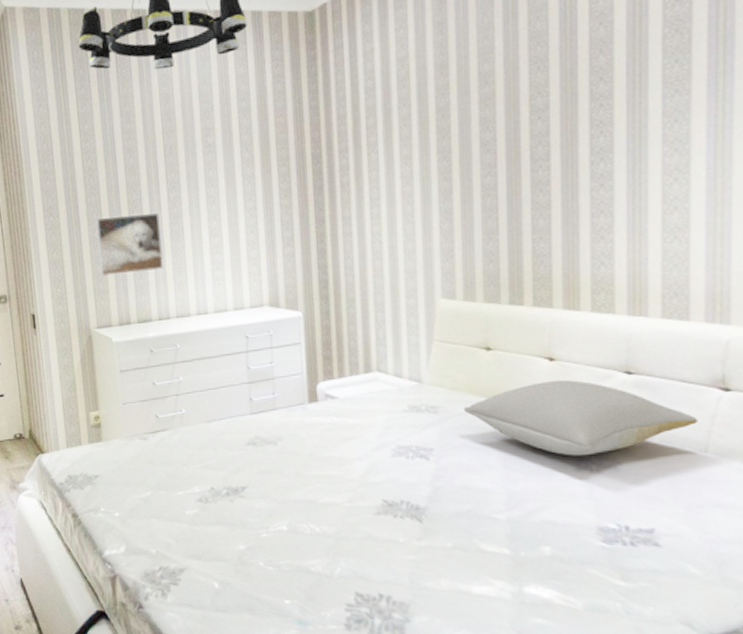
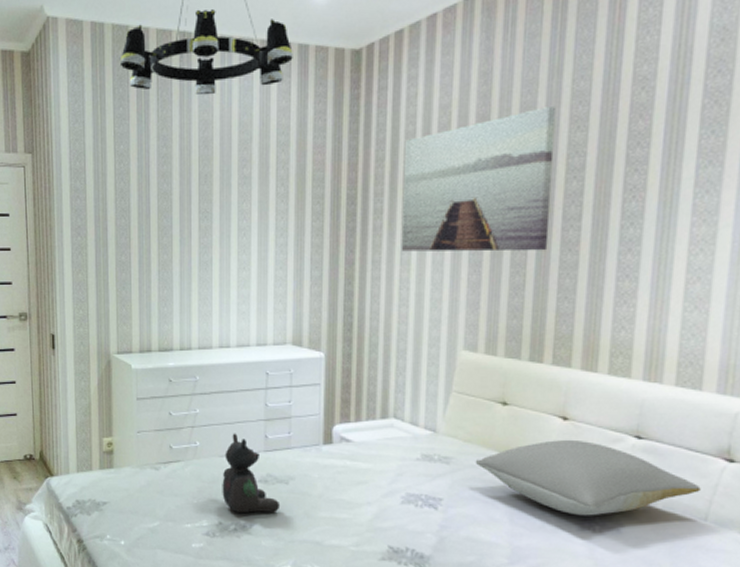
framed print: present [95,213,164,277] -> none [123,240,190,302]
stuffed bear: none [210,398,271,478] -> present [222,433,281,514]
wall art: none [364,50,518,206] -> present [401,107,557,252]

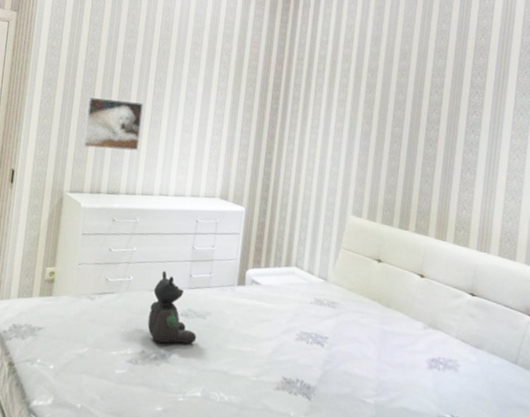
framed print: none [123,240,190,302] -> present [82,96,144,151]
wall art: present [401,107,557,252] -> none [310,38,427,144]
pillow: present [475,439,701,516] -> none [355,293,513,357]

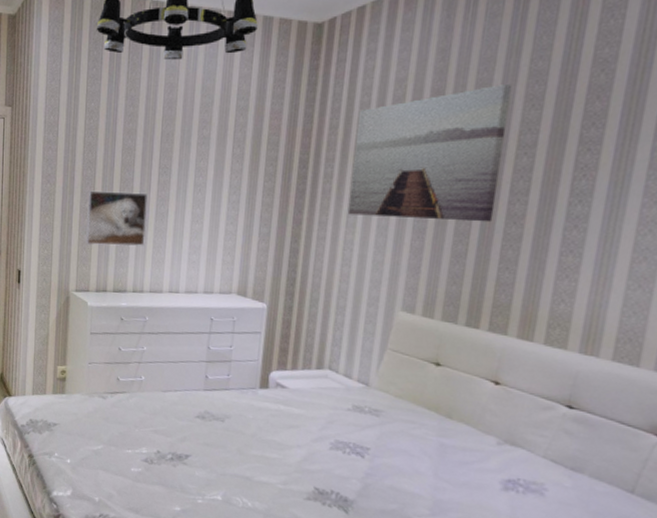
stuffed bear: present [147,270,197,344] -> none [162,371,216,447]
wall art: none [310,38,427,144] -> present [347,85,513,223]

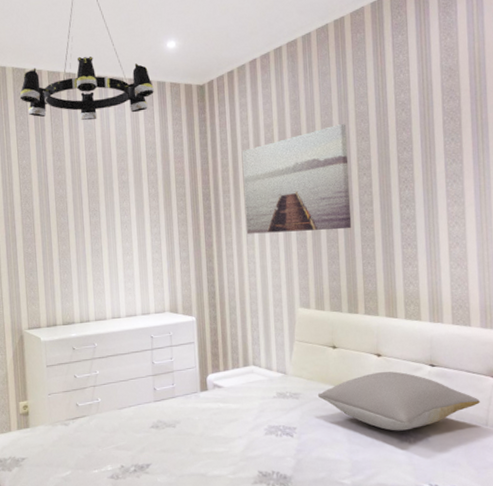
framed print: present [85,190,148,247] -> none [29,234,86,286]
pillow: none [404,402,630,478] -> present [317,371,480,431]

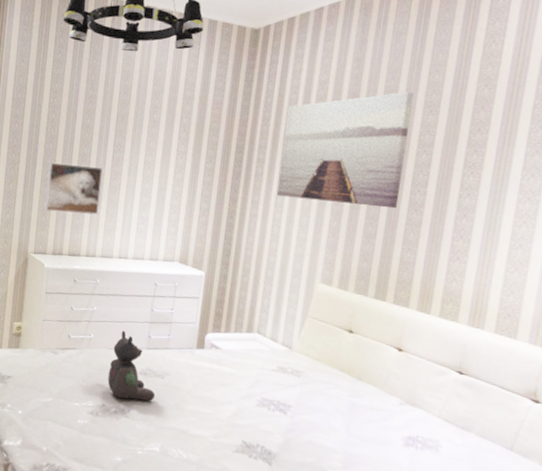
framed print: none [29,234,86,286] -> present [44,162,103,215]
stuffed bear: none [121,388,171,457] -> present [107,330,156,401]
pillow: present [317,371,480,431] -> none [321,367,510,435]

